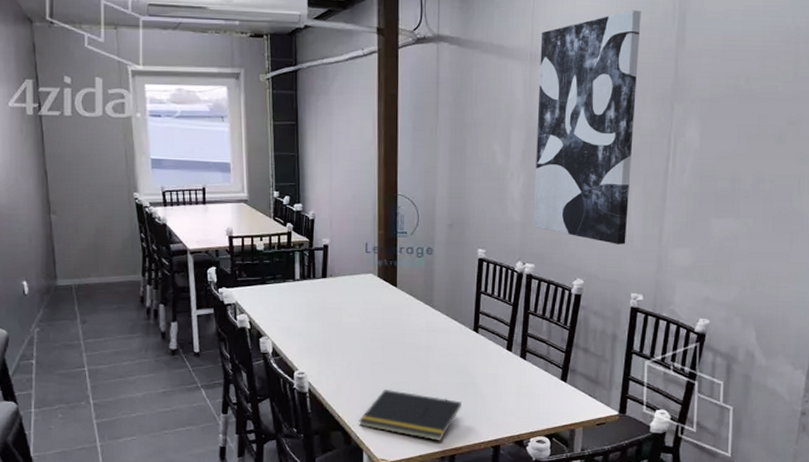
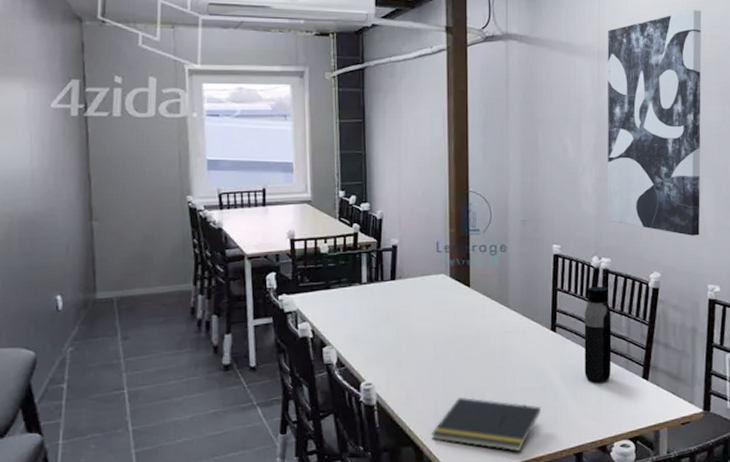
water bottle: none [505,290,533,383] -> present [584,286,612,384]

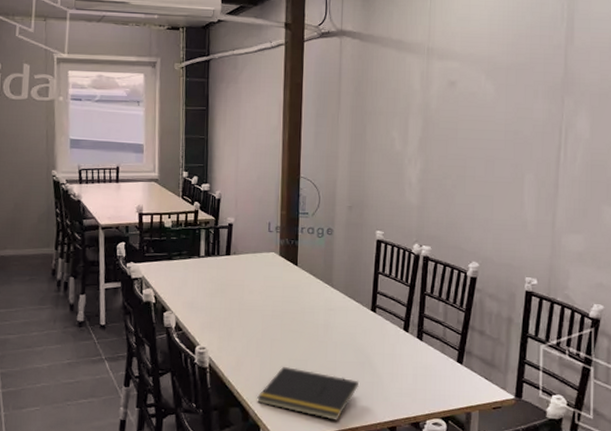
water bottle: present [584,286,612,384] -> none [401,271,429,364]
wall art: present [607,10,702,236] -> none [430,10,532,229]

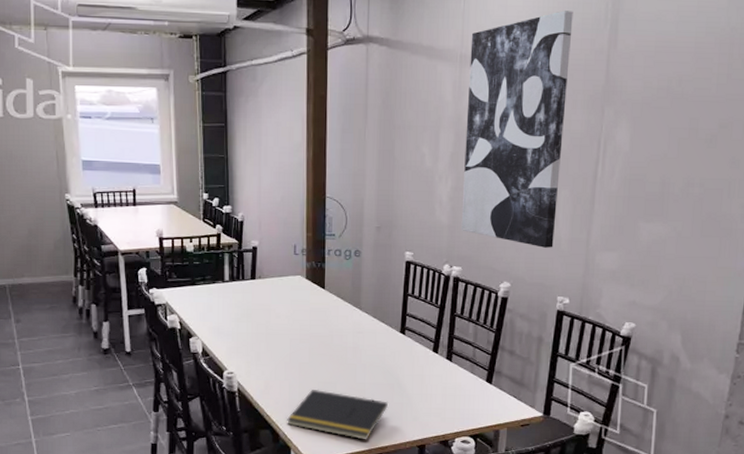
wall art: none [430,10,532,229] -> present [461,10,573,248]

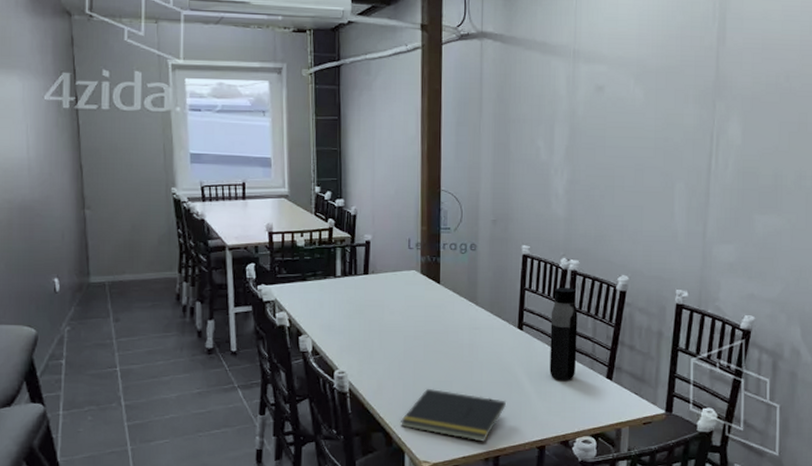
water bottle: none [431,293,459,384] -> present [549,287,578,382]
wall art: present [461,10,573,248] -> none [577,9,682,241]

